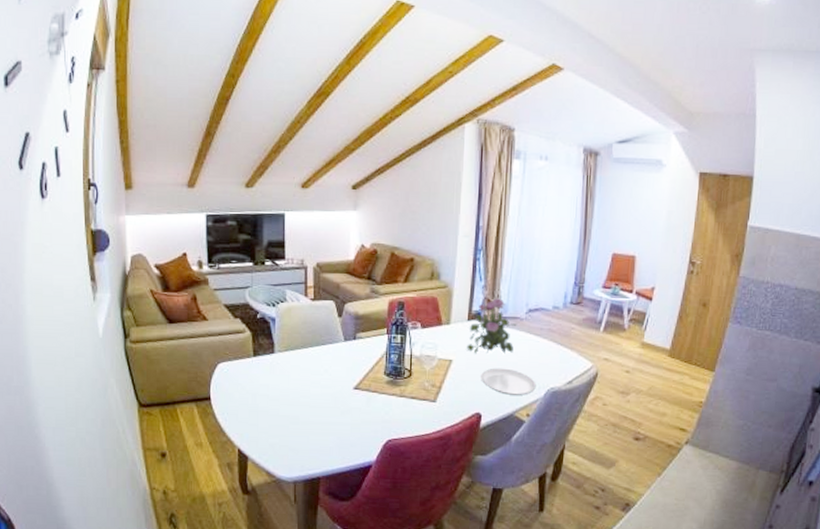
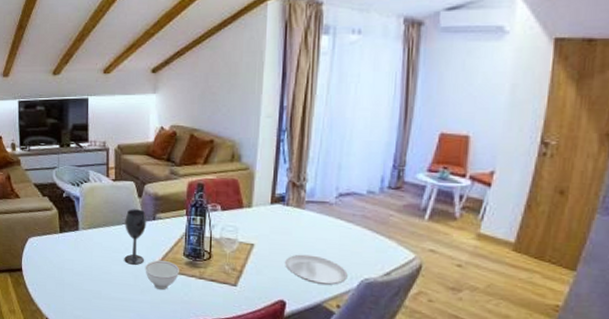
wine glass: none [323,329,348,386] -> present [124,209,147,265]
bowl: none [345,380,381,410] -> present [145,259,180,290]
flower bouquet: present [467,298,517,354] -> none [269,181,326,240]

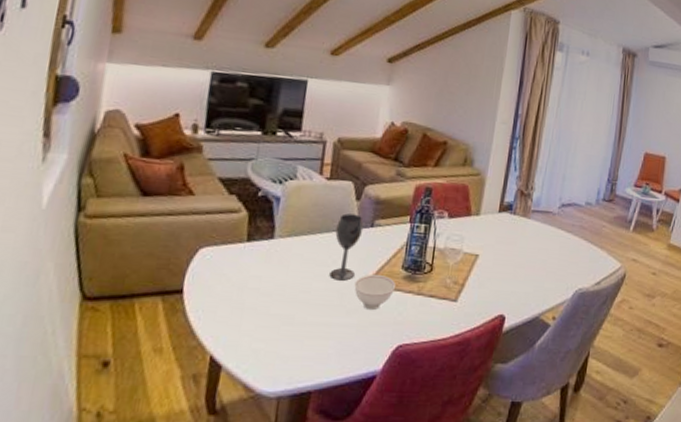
plate: present [285,254,348,285] -> none [507,265,565,296]

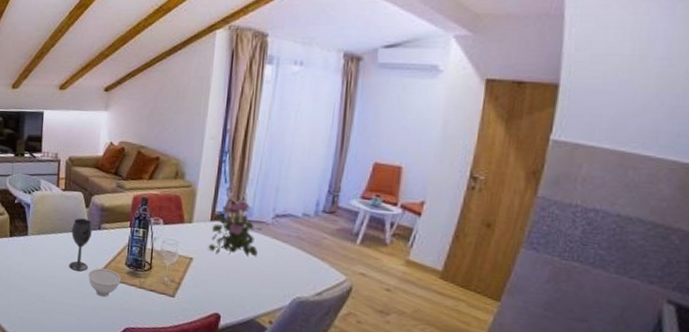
flower bouquet: none [495,190,549,250] -> present [208,201,263,257]

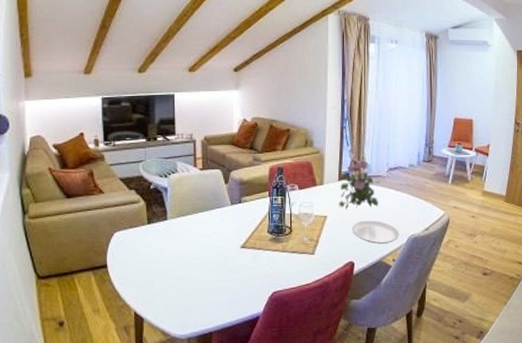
wine glass: present [69,218,93,272] -> none [213,194,234,247]
bowl: present [88,268,122,297] -> none [233,239,265,267]
plate: none [221,270,281,302] -> present [352,220,399,244]

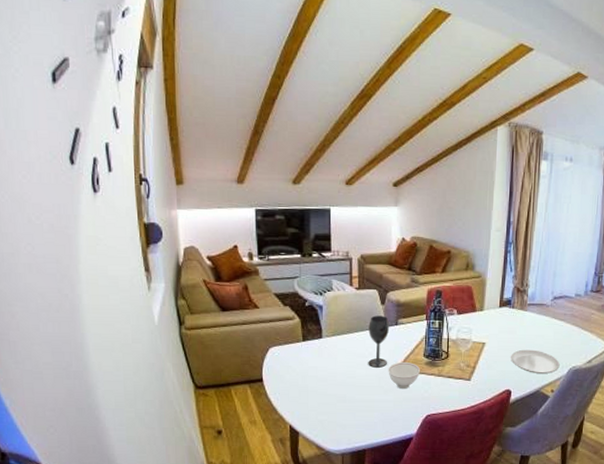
wine glass: none [213,194,234,247] -> present [368,315,390,368]
bowl: none [233,239,265,267] -> present [388,361,421,389]
flower bouquet: present [339,160,380,210] -> none [498,287,543,337]

